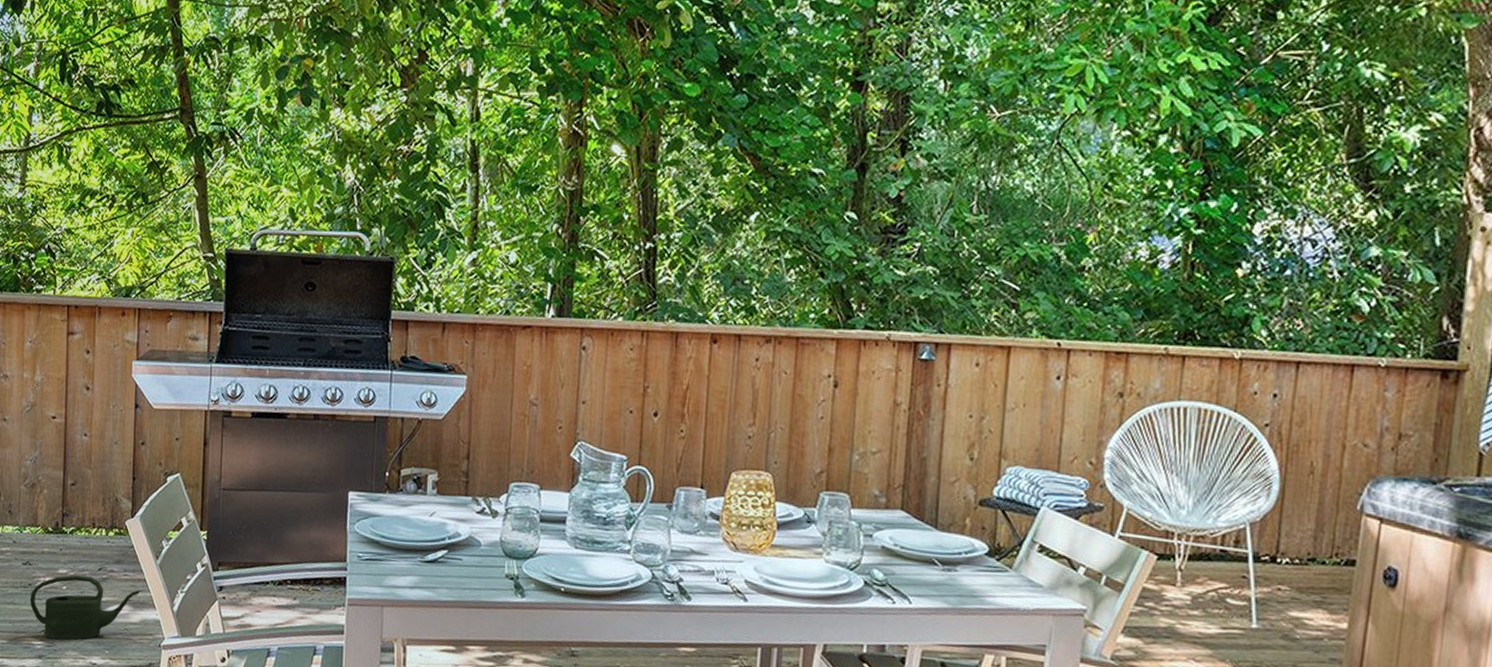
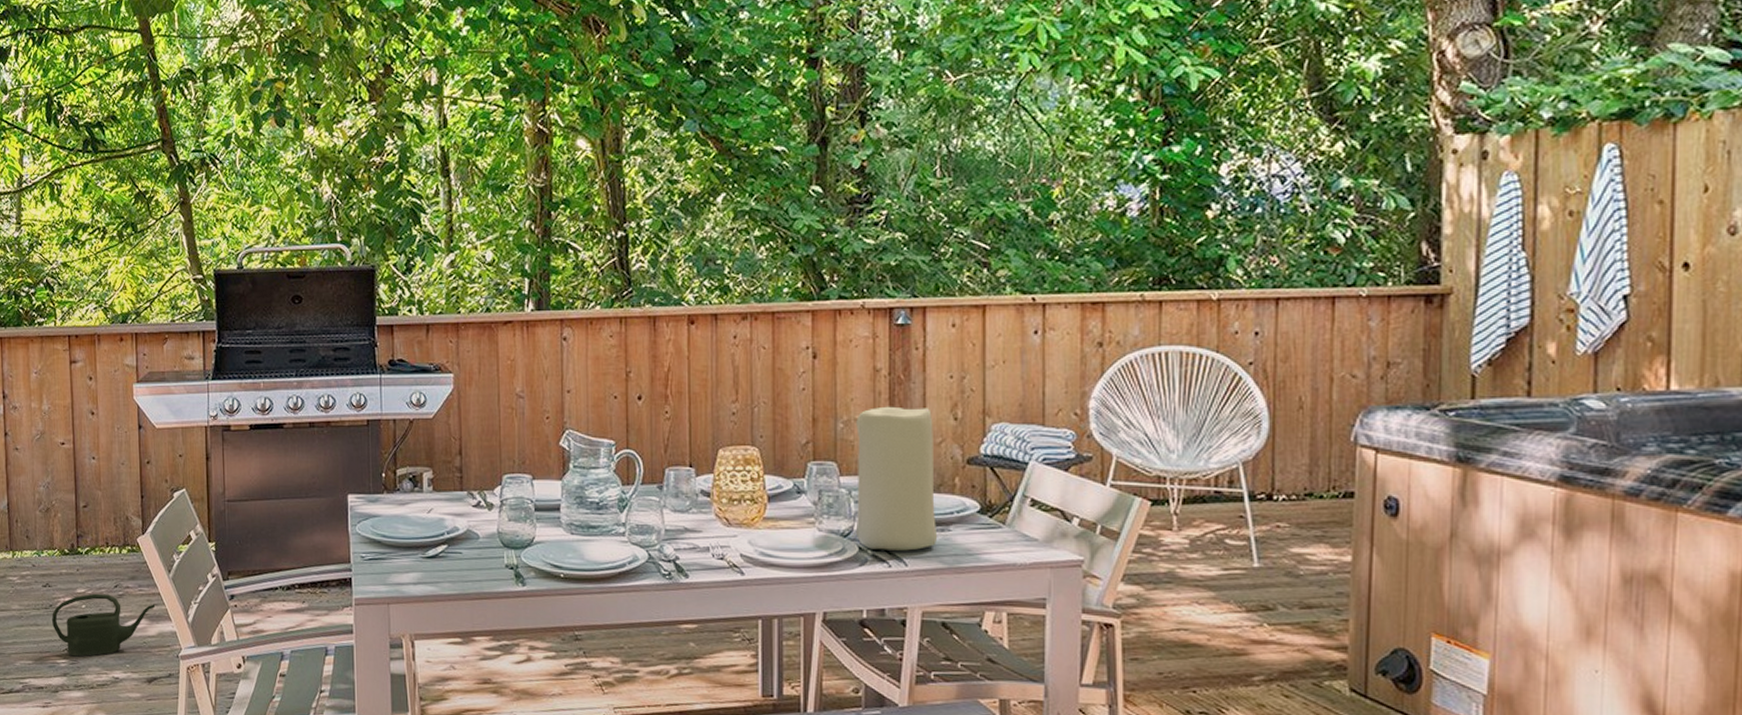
candle: none [862,441,949,589] -> present [855,406,938,551]

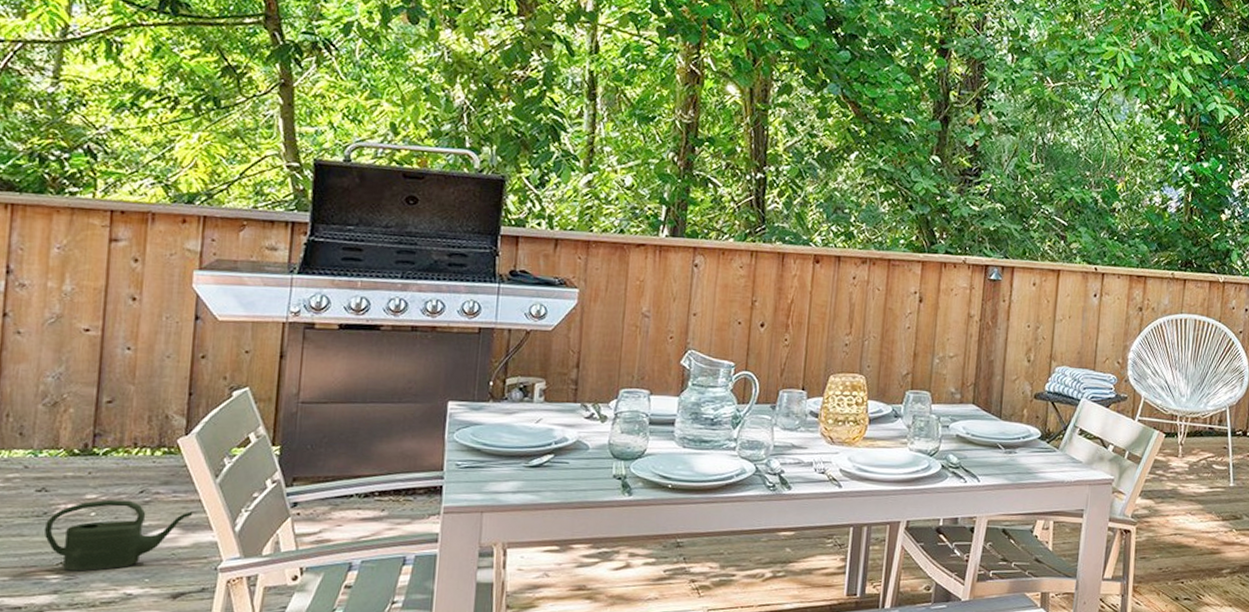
candle: present [855,406,938,551] -> none [940,347,1011,469]

